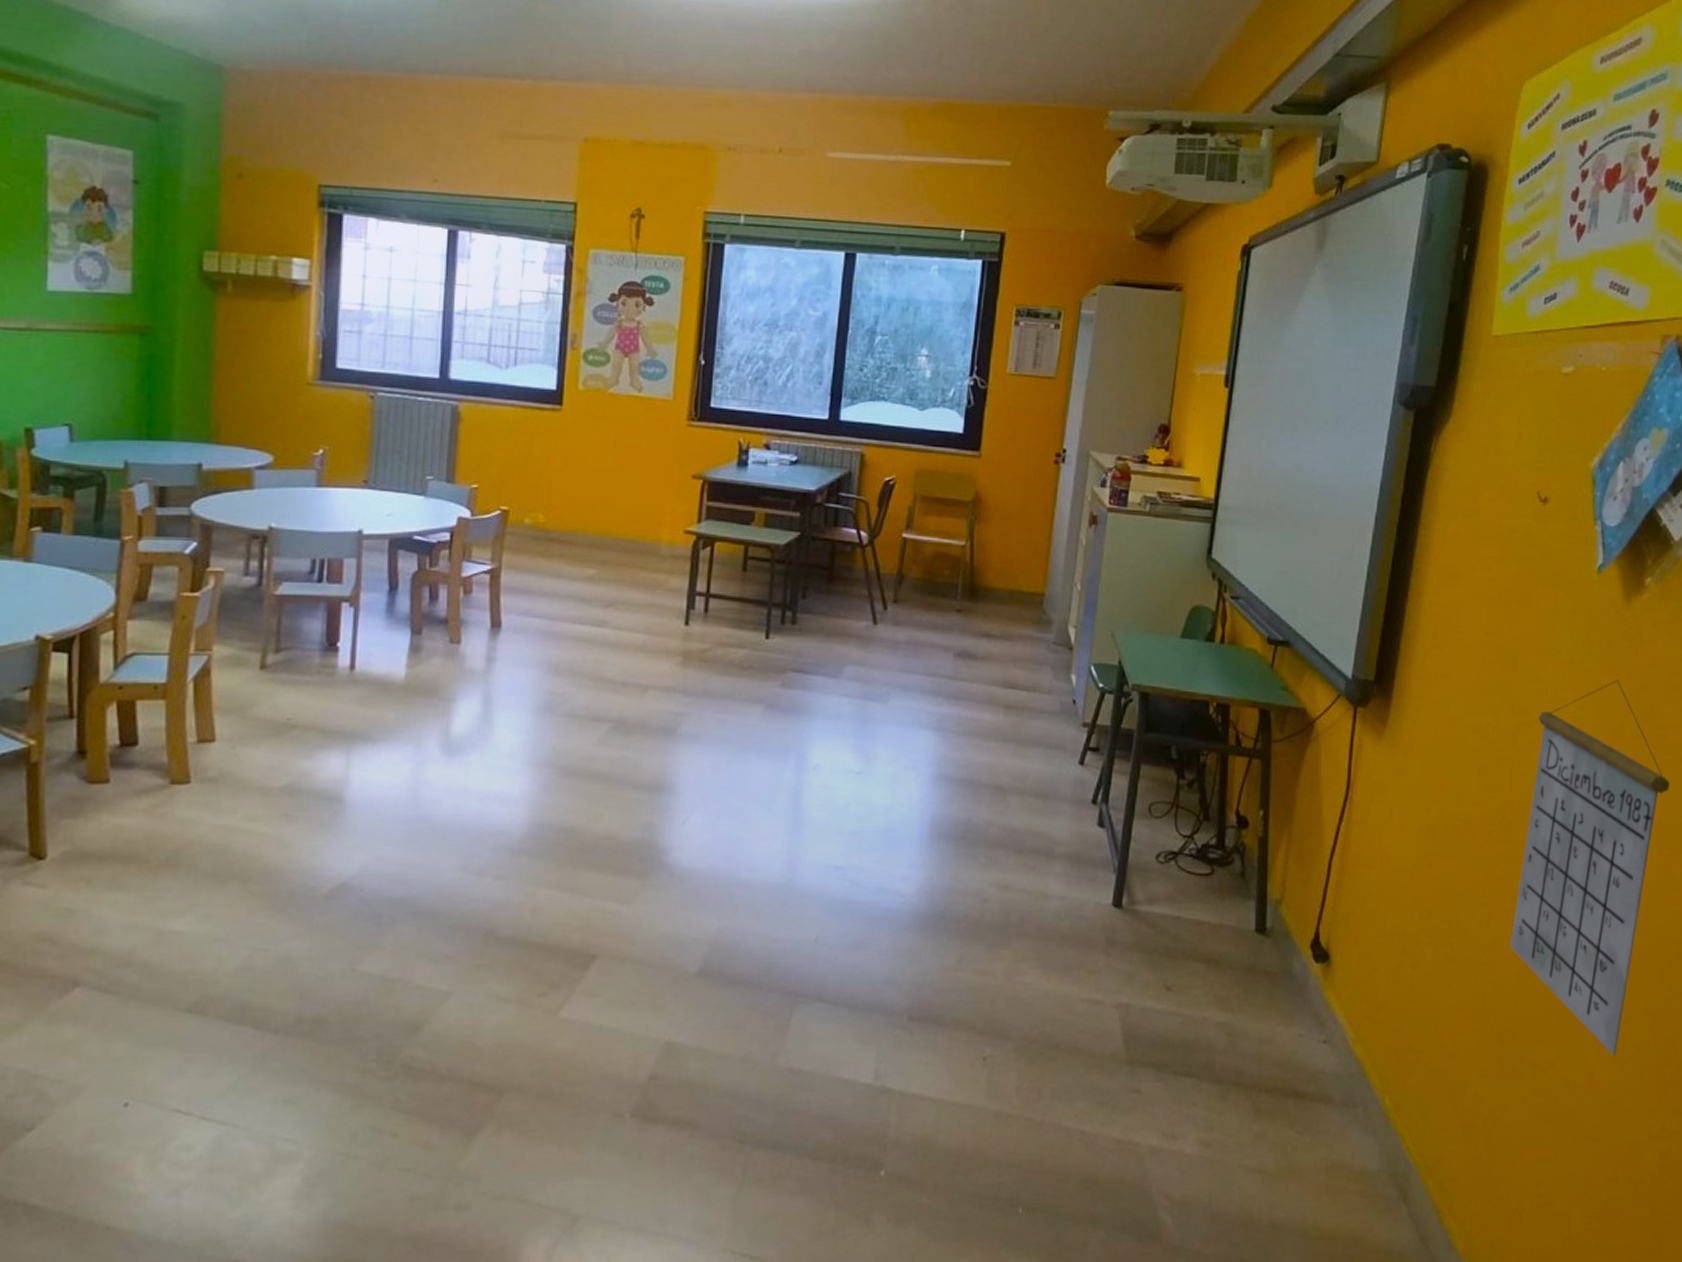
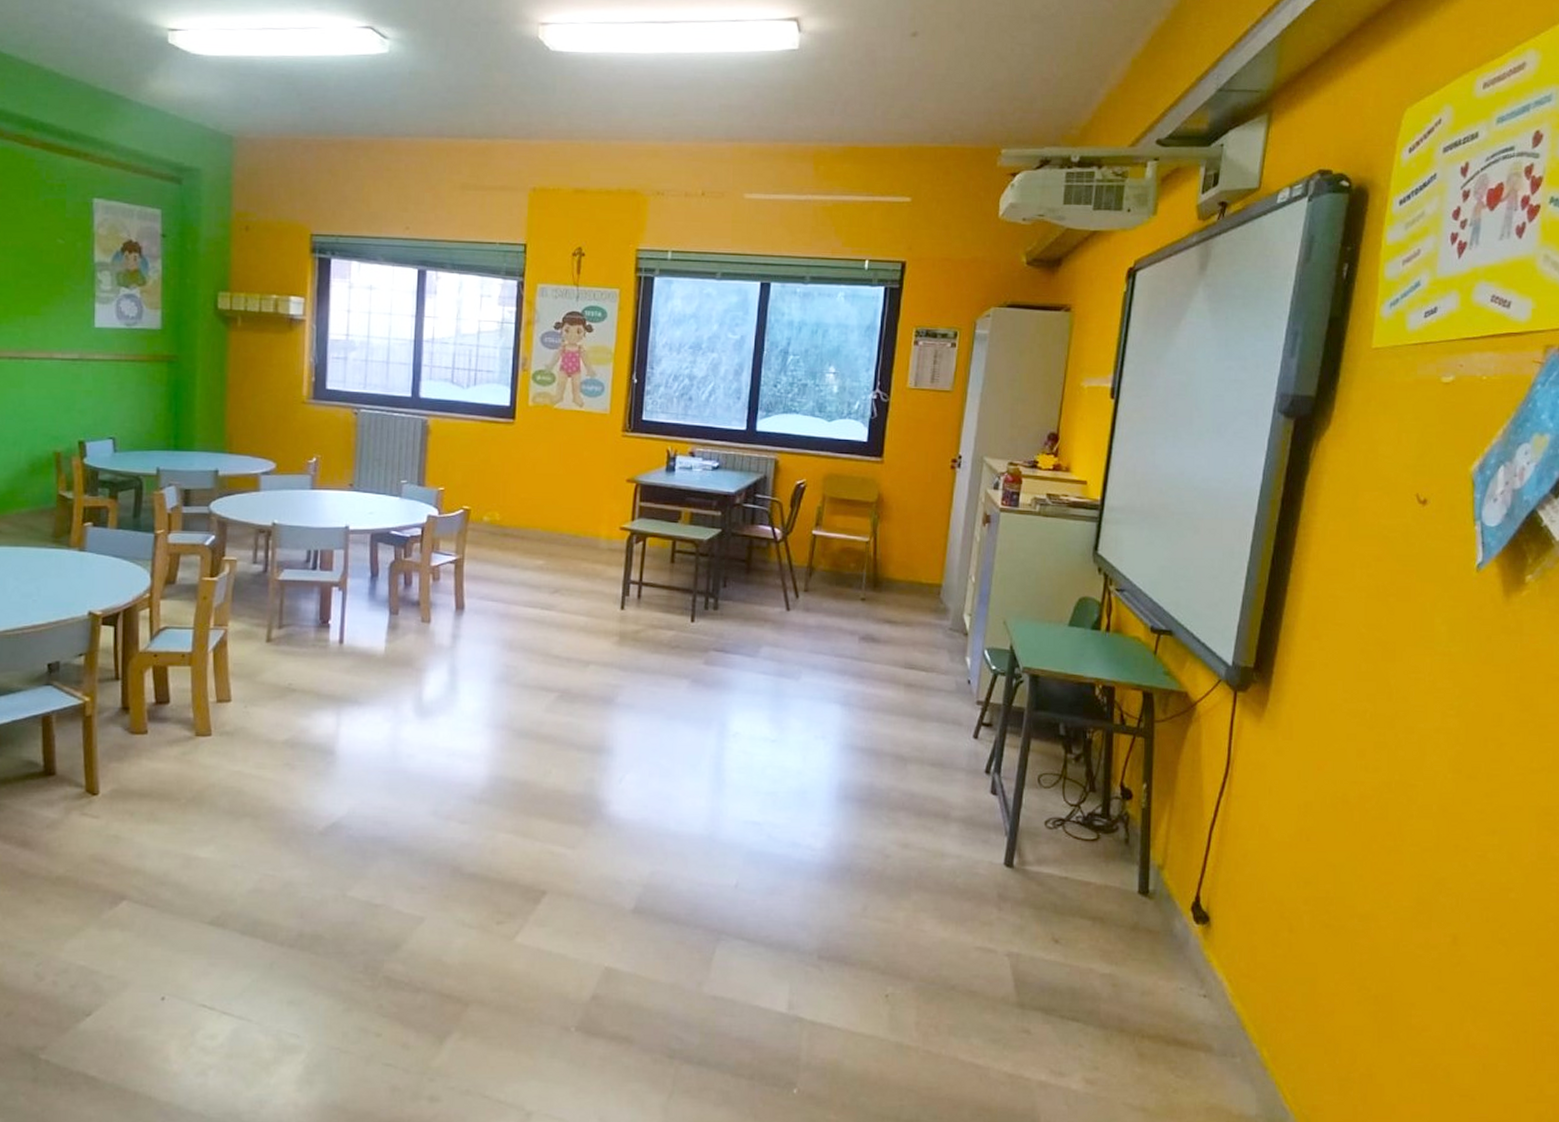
calendar: present [1510,679,1669,1057] -> none [1386,671,1549,1023]

